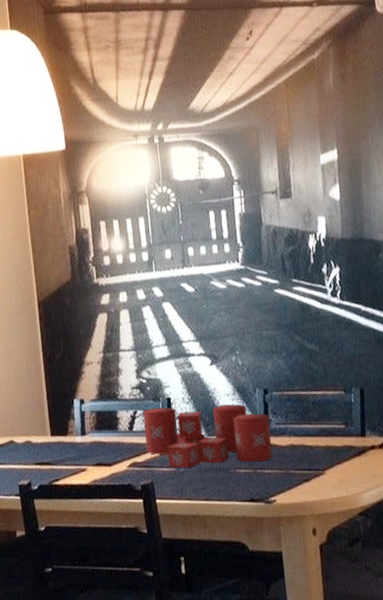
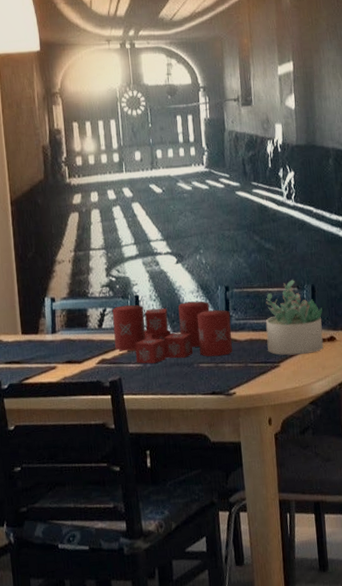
succulent plant: none [308,382,374,463] -> present [265,280,324,355]

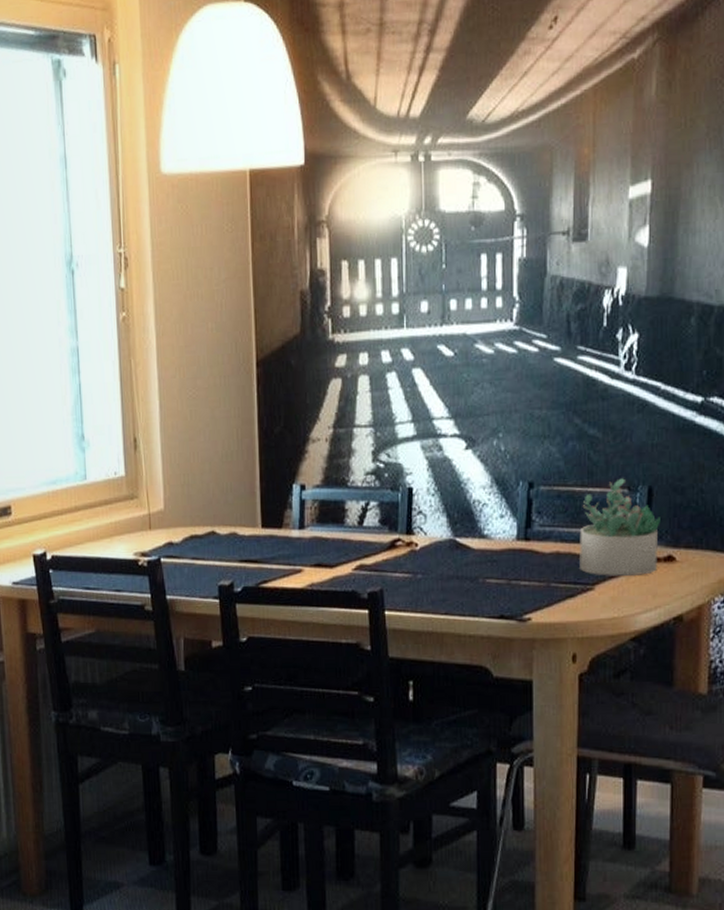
candle: present [112,300,233,364] -> none [377,499,533,575]

